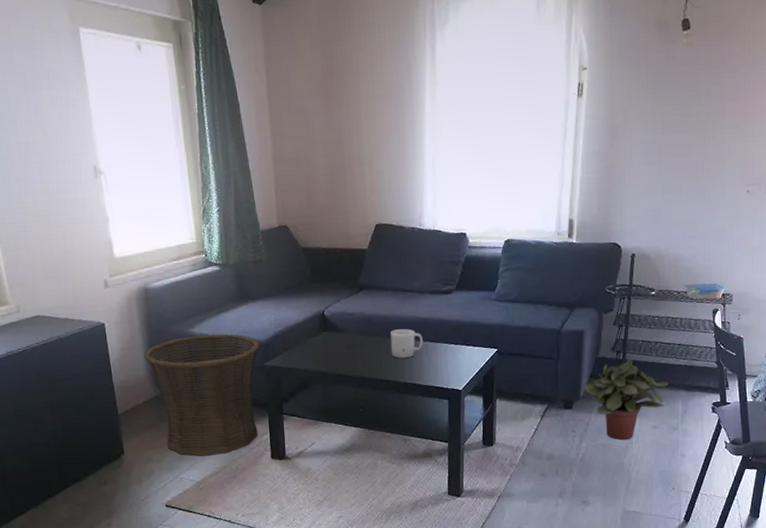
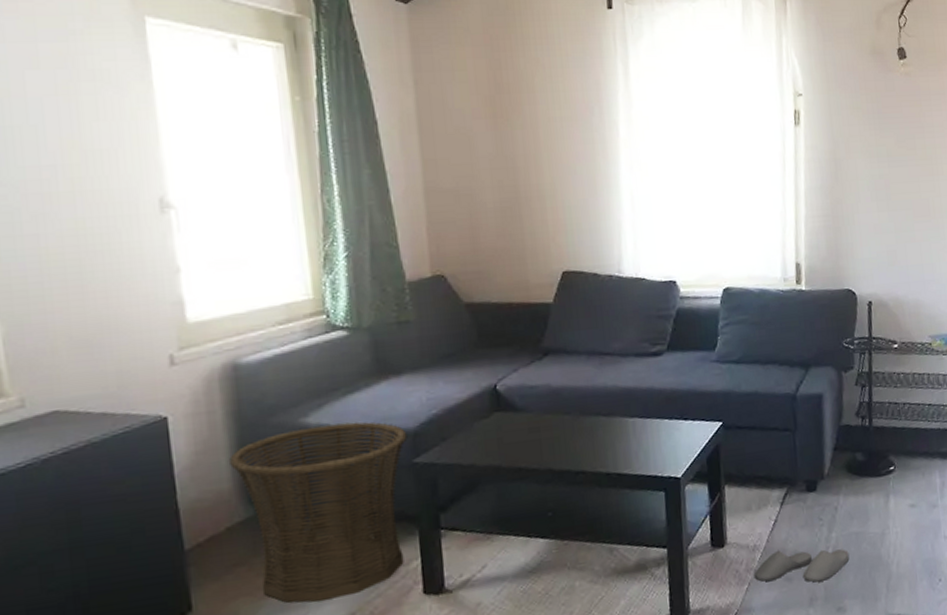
mug: present [390,329,424,359] -> none [585,402,630,442]
slippers: none [515,452,596,480] -> present [753,549,850,583]
potted plant: present [585,359,669,440] -> none [829,425,923,526]

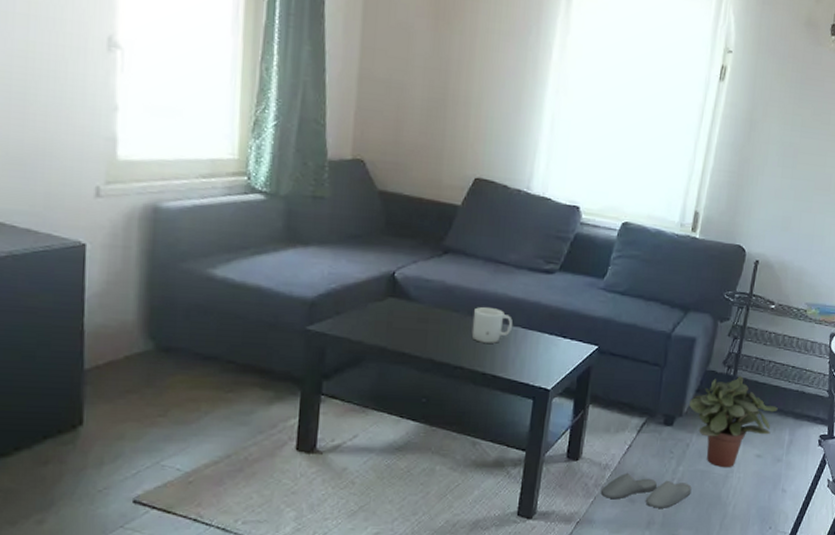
basket: present [229,422,408,603] -> none [137,278,305,439]
mug: none [585,402,630,442] -> present [471,307,513,343]
potted plant: none [829,425,923,526] -> present [689,376,778,467]

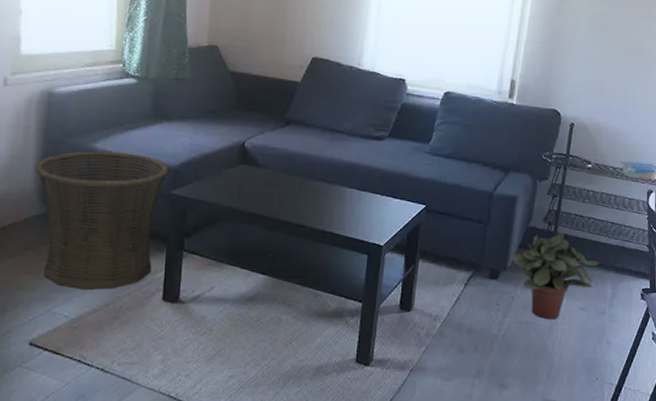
basket: none [137,278,305,439] -> present [35,151,170,290]
mug: present [471,307,513,343] -> none [312,171,349,204]
slippers: present [600,472,692,508] -> none [432,323,518,358]

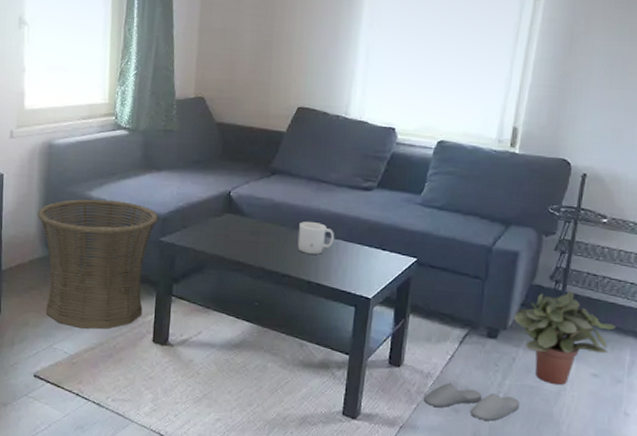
mug: none [312,171,349,204] -> present [297,222,335,255]
slippers: none [432,323,518,358] -> present [423,382,520,421]

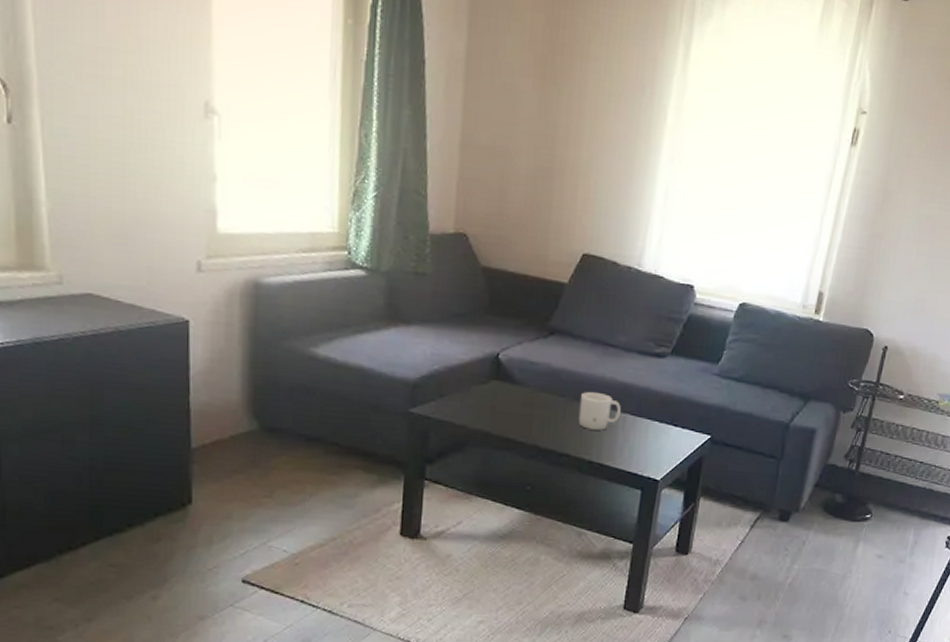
basket: present [37,199,159,329] -> none [241,357,408,522]
slippers: present [423,382,520,421] -> none [710,569,807,607]
potted plant: present [514,291,615,385] -> none [807,471,903,567]

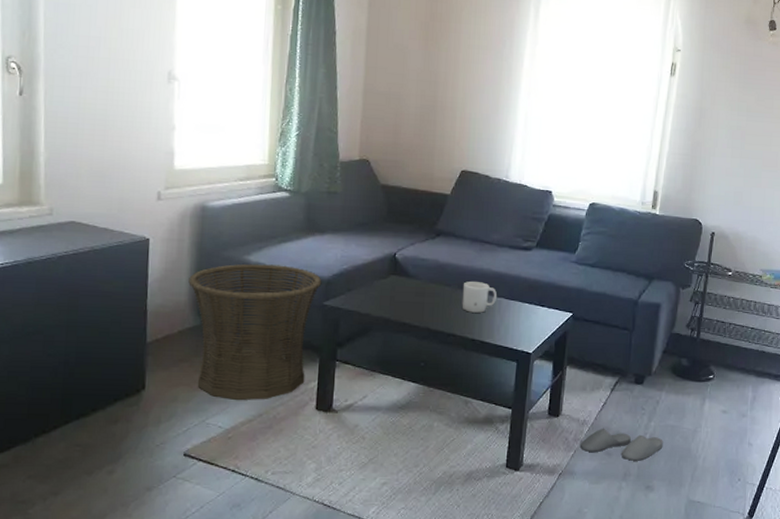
basket: none [241,357,408,522] -> present [188,263,322,400]
slippers: none [710,569,807,607] -> present [579,428,663,461]

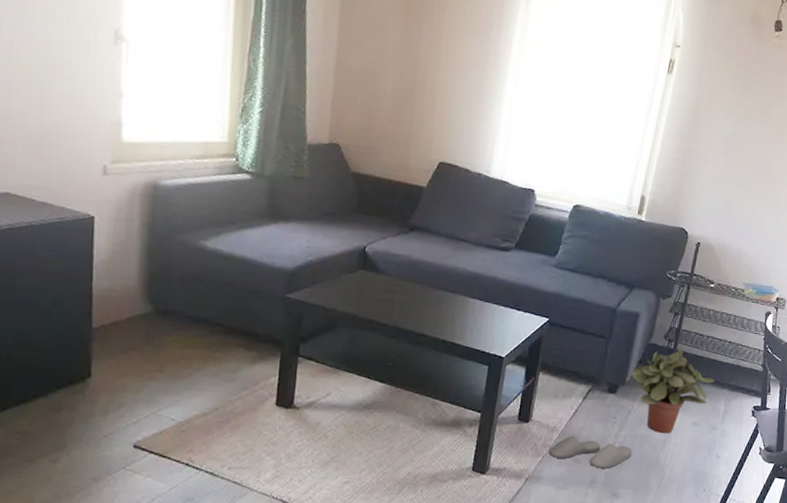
basket: present [188,263,322,400] -> none [138,249,285,393]
mug: present [462,281,498,313] -> none [433,280,472,314]
potted plant: none [657,338,740,422] -> present [632,349,715,433]

